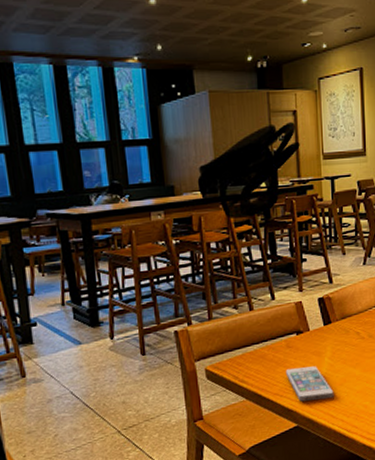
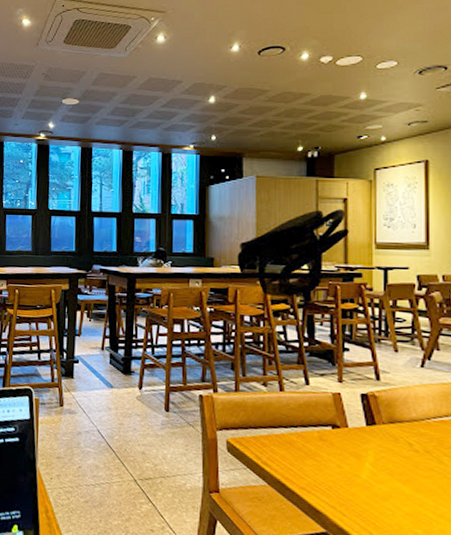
smartphone: present [285,366,334,402] -> none [315,463,375,513]

